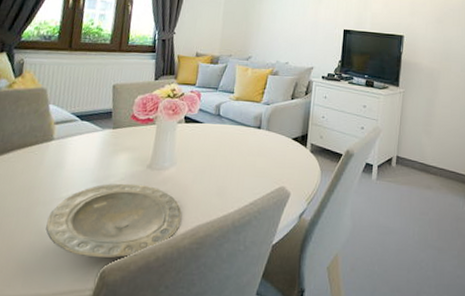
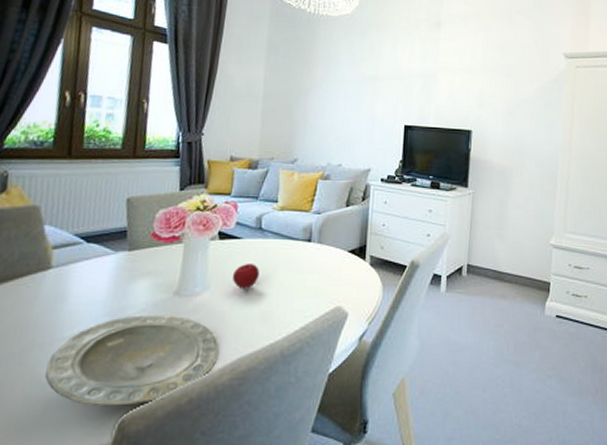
apple: none [194,145,217,167] -> present [232,264,260,289]

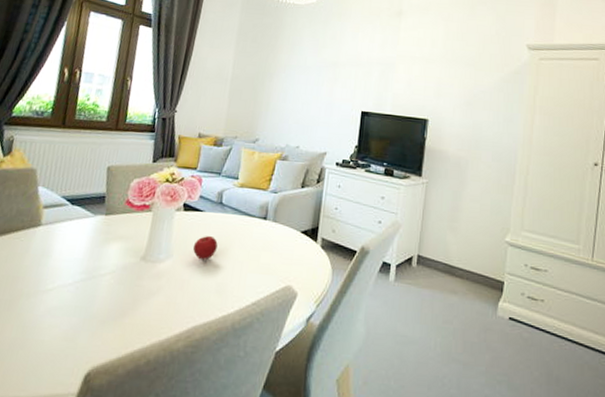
plate: present [45,314,218,406] -> none [28,276,177,360]

